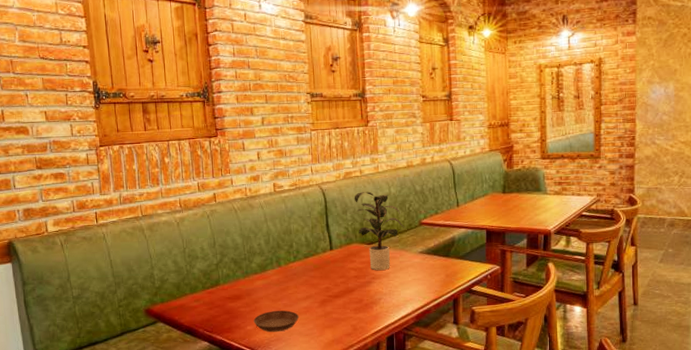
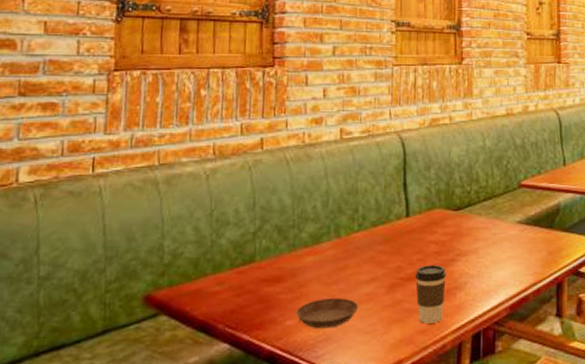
coffee cup: none [340,286,365,329] -> present [415,265,446,324]
potted plant: present [354,192,405,270] -> none [440,144,501,244]

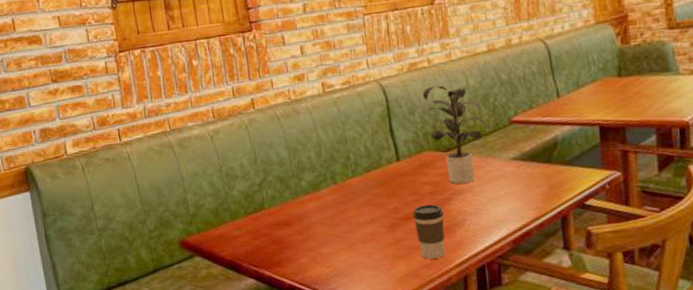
saucer: present [296,298,359,329] -> none [307,238,364,266]
potted plant: none [440,144,501,244] -> present [422,85,490,184]

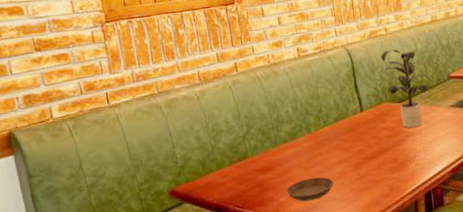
saucer: none [307,238,364,266] -> present [286,177,334,202]
coffee cup: present [413,204,445,259] -> none [374,145,400,190]

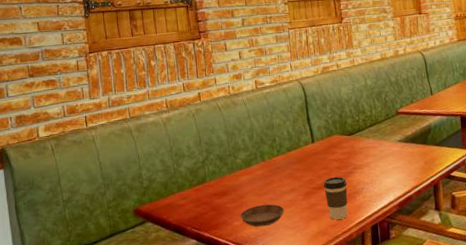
coffee cup: none [374,145,400,190] -> present [324,177,348,220]
potted plant: present [381,49,434,128] -> none [332,84,382,161]

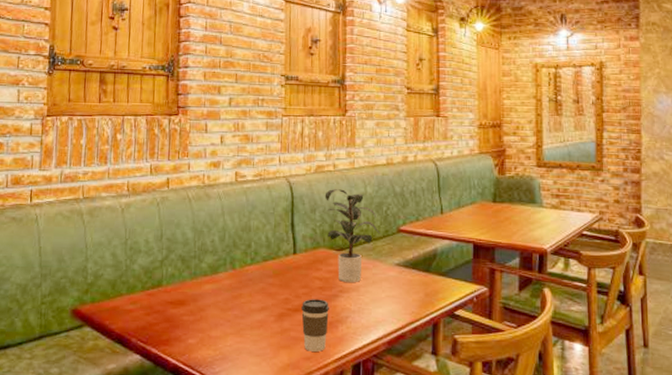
saucer: present [240,204,285,227] -> none [197,322,251,349]
potted plant: none [332,84,382,161] -> present [324,189,381,282]

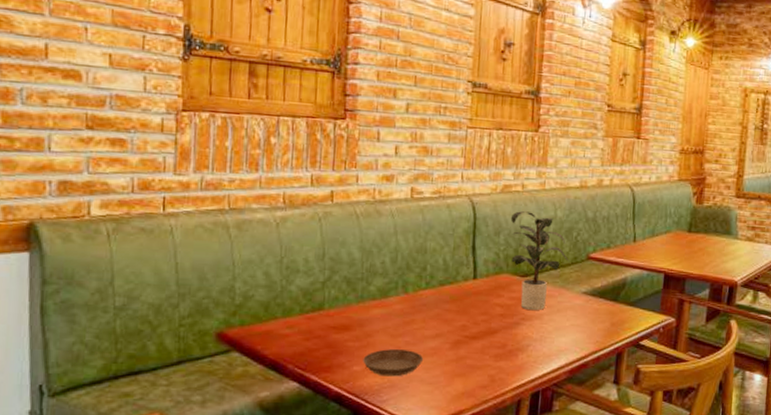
saucer: none [197,322,251,349] -> present [363,349,424,377]
coffee cup: present [301,299,329,352] -> none [479,326,510,380]

